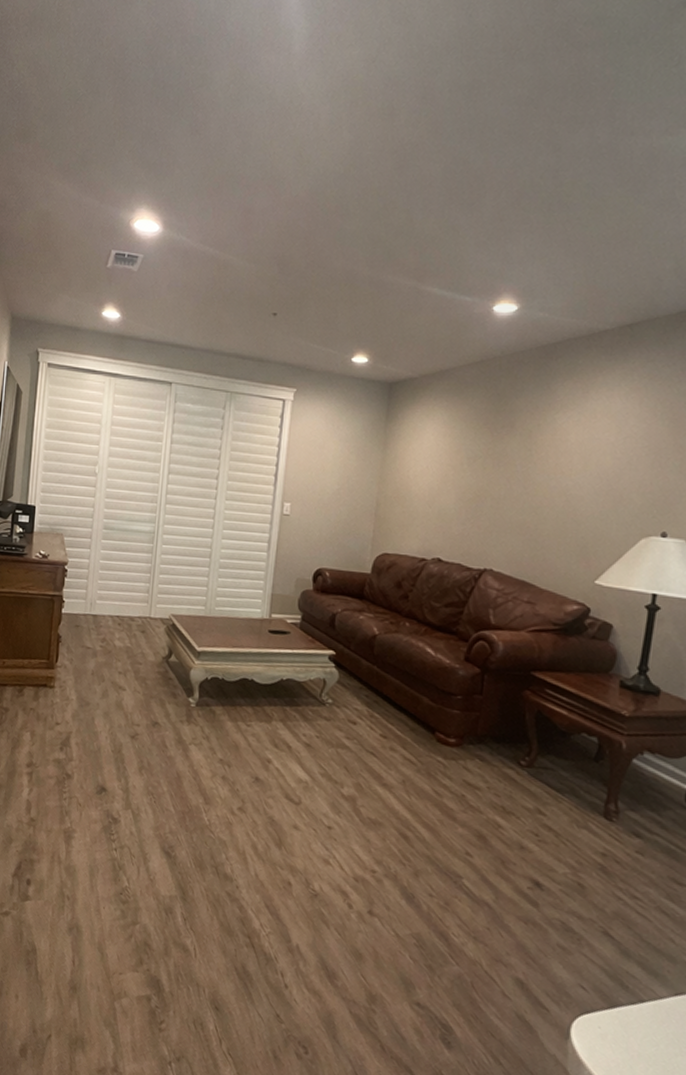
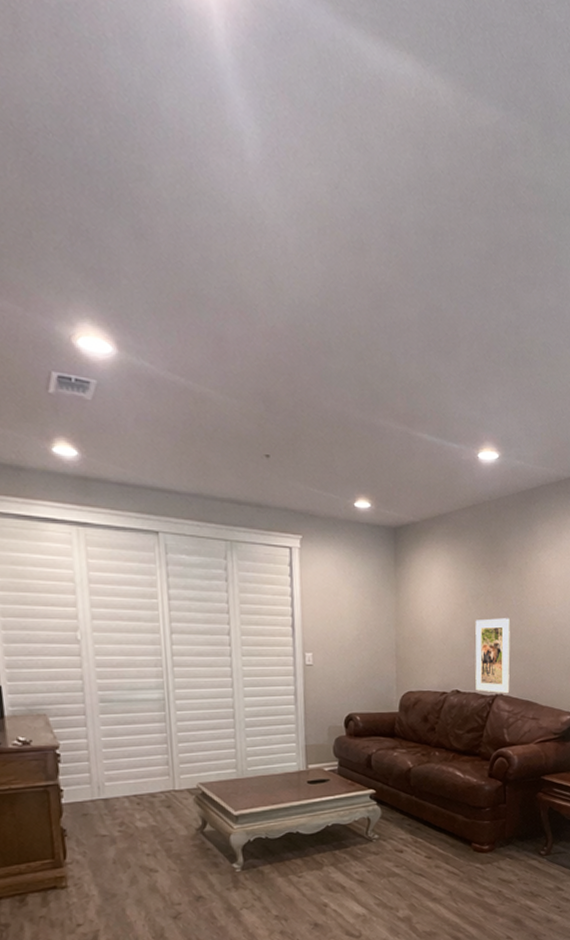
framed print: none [460,484,511,570] -> present [475,618,510,694]

